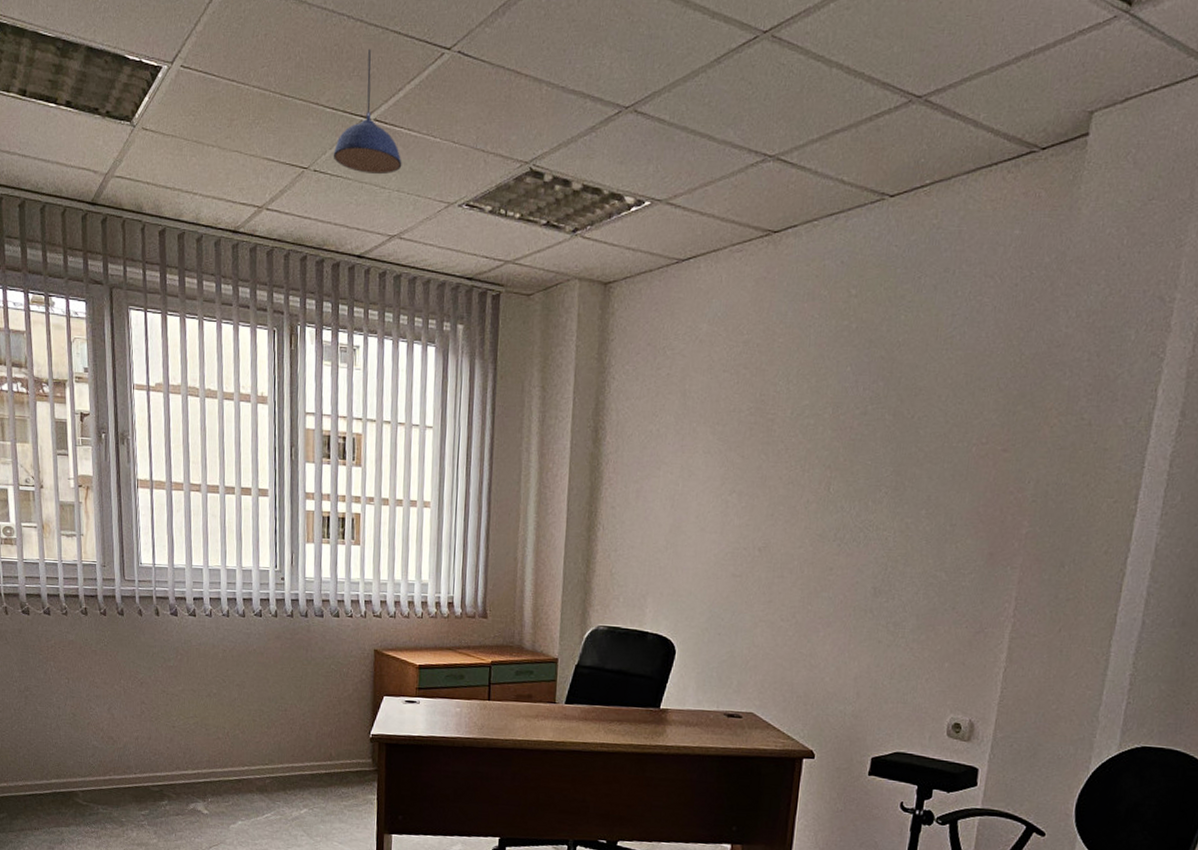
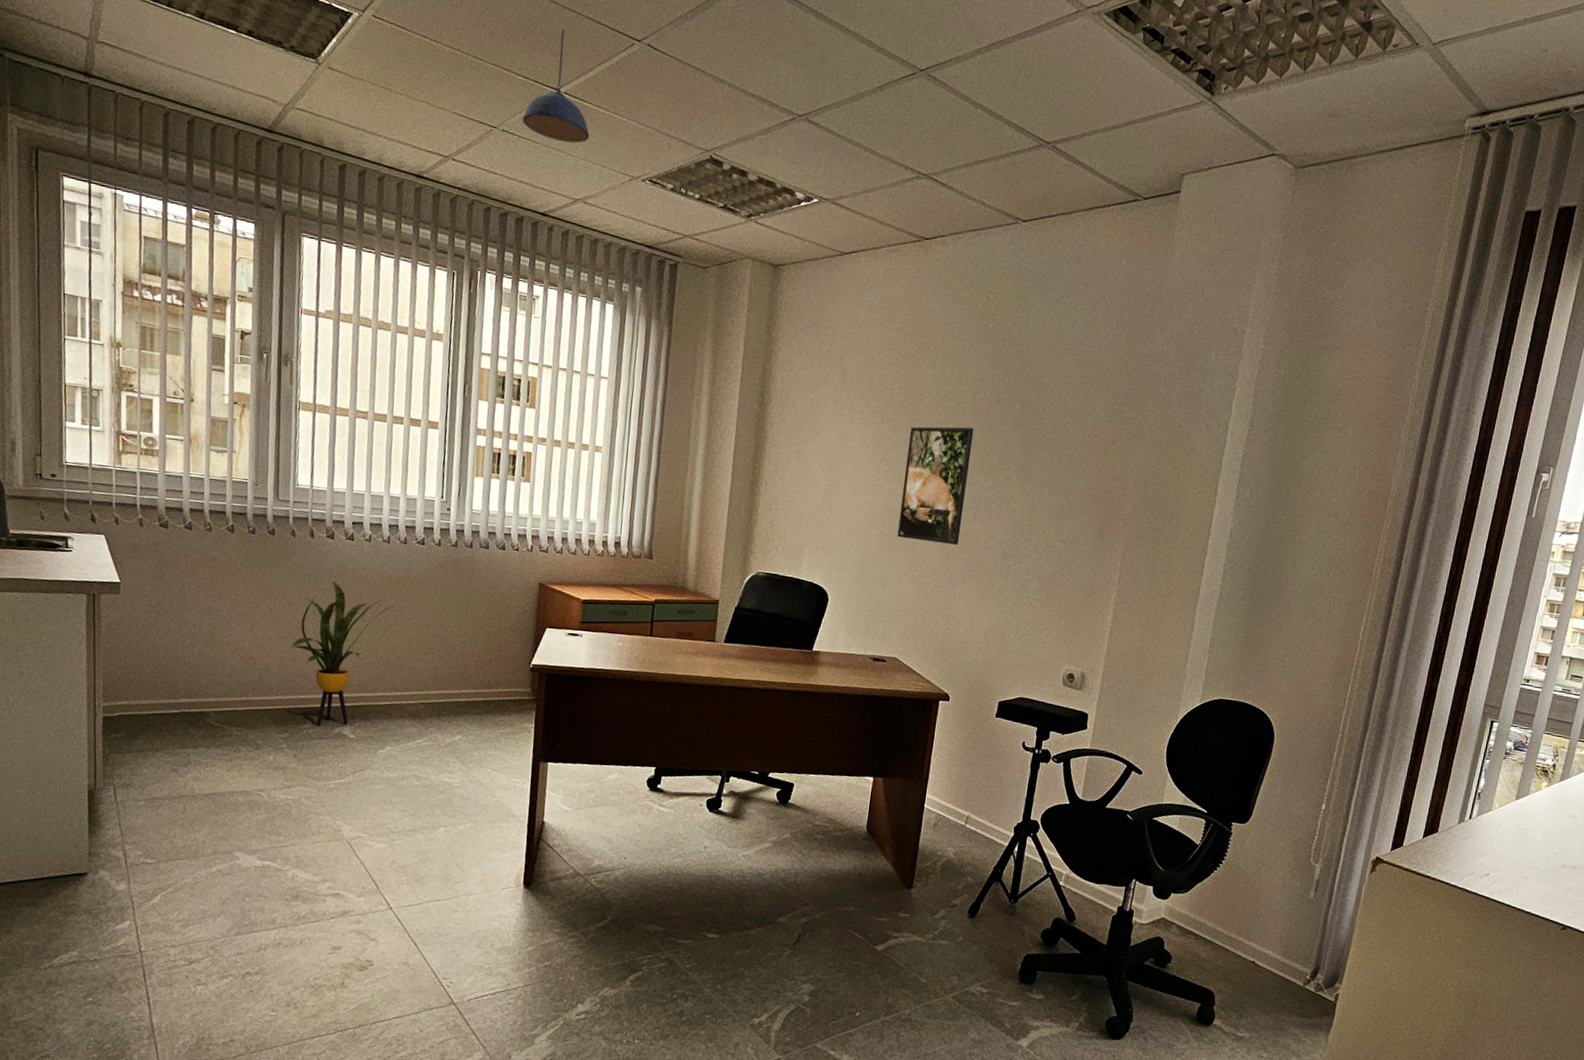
house plant: none [144,657,240,802] -> present [290,580,398,726]
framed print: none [750,446,837,583] -> present [897,426,974,545]

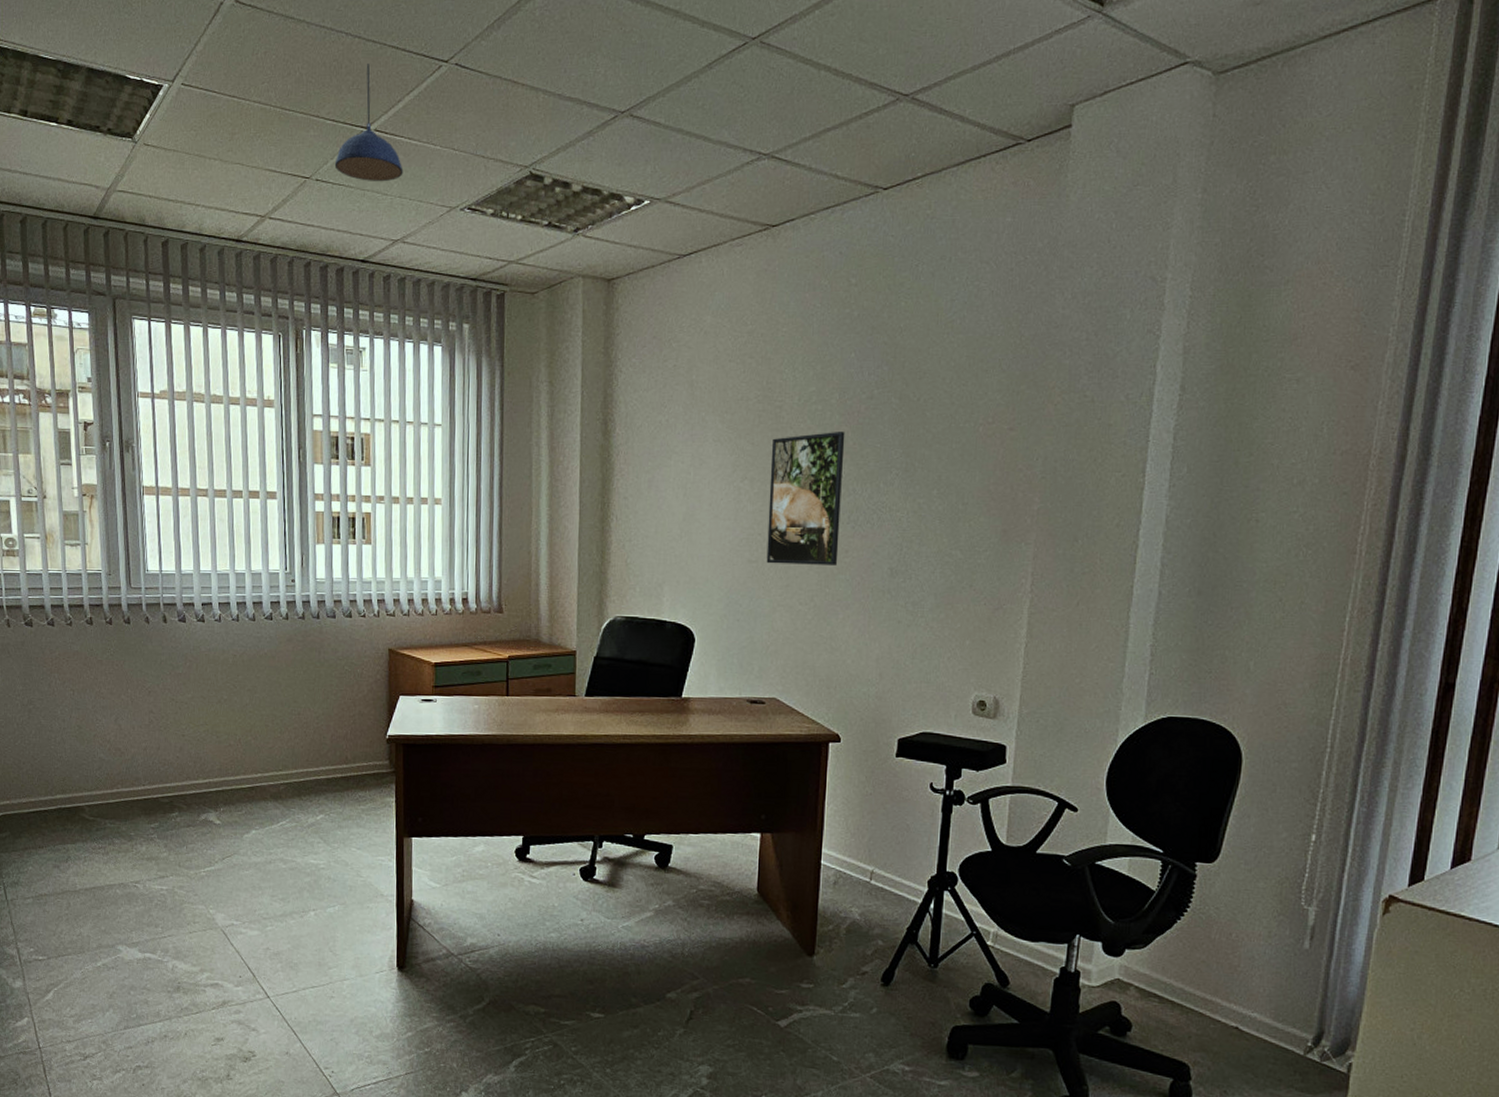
house plant: present [290,580,398,726] -> none [153,664,251,813]

